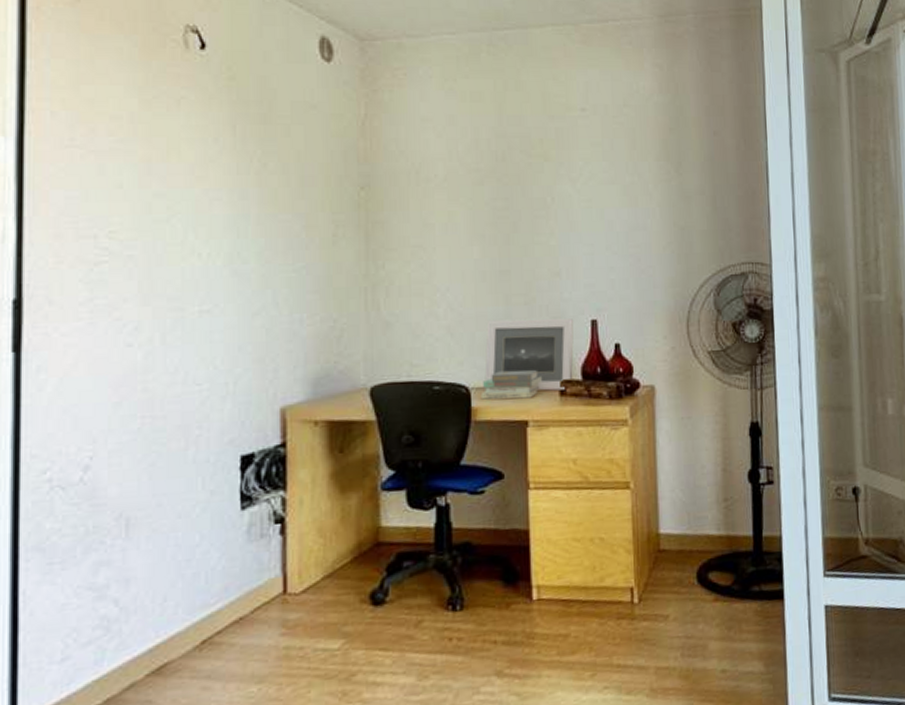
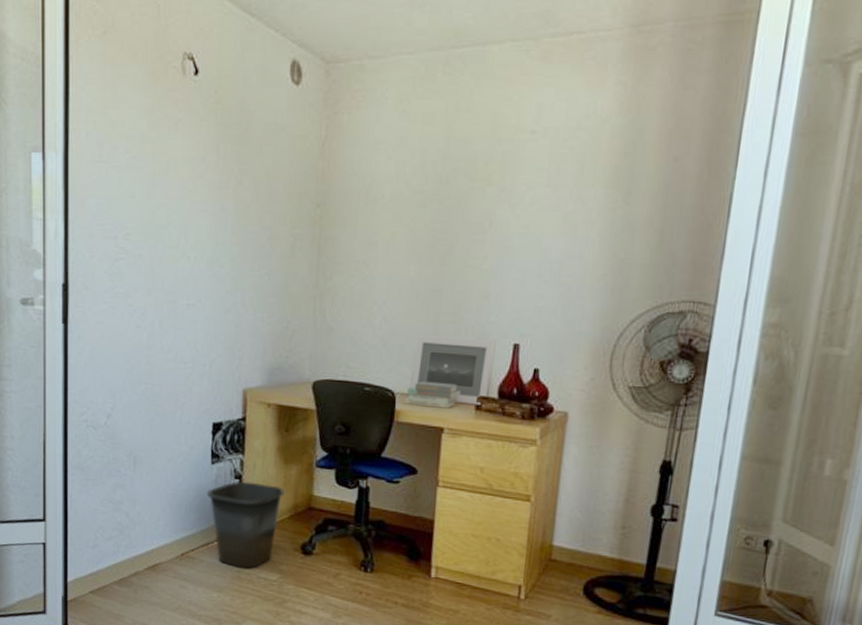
waste bin: none [235,523,343,643] -> present [206,481,285,569]

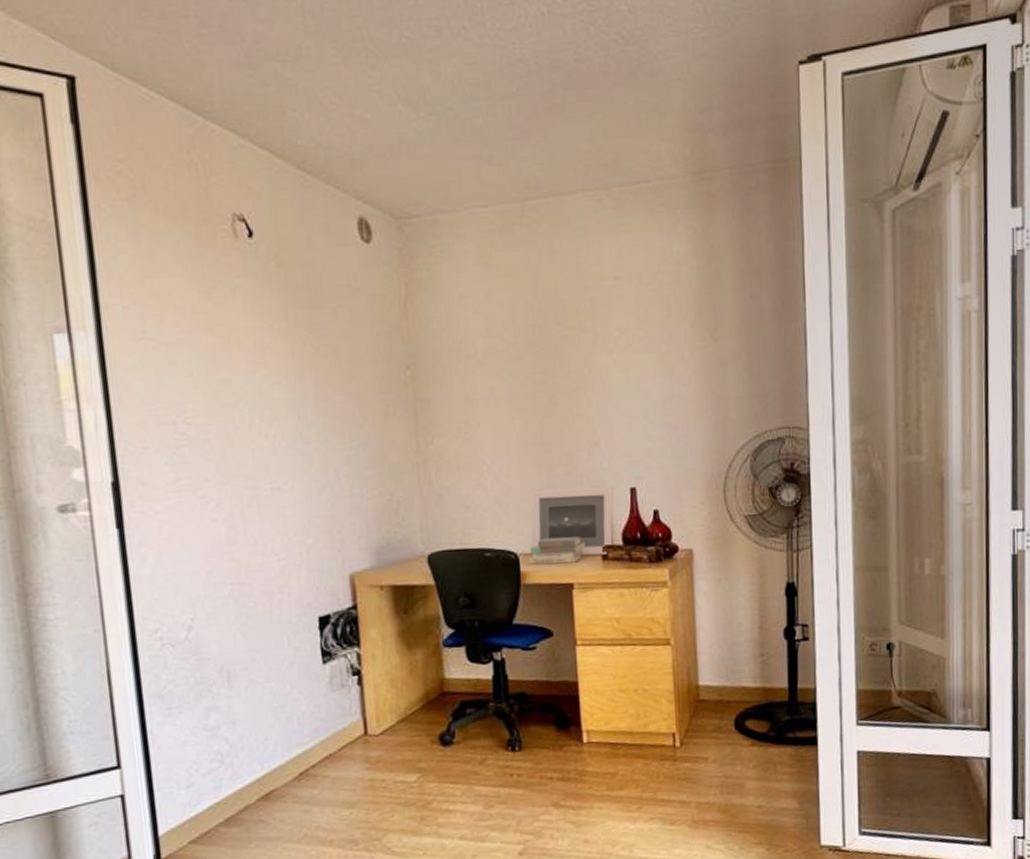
waste bin: present [206,481,285,569] -> none [321,675,412,776]

